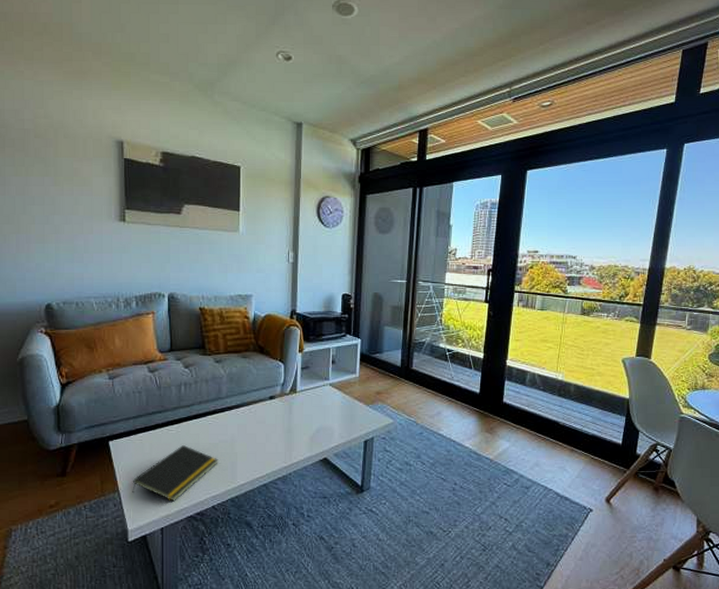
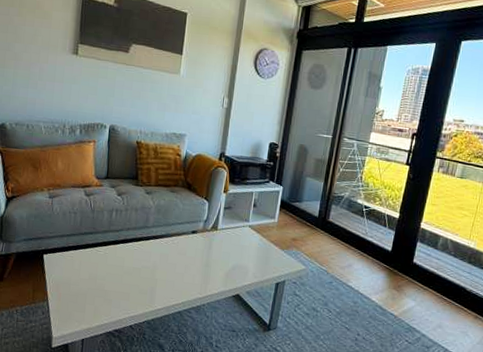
notepad: present [132,445,219,502] -> none [59,266,140,317]

